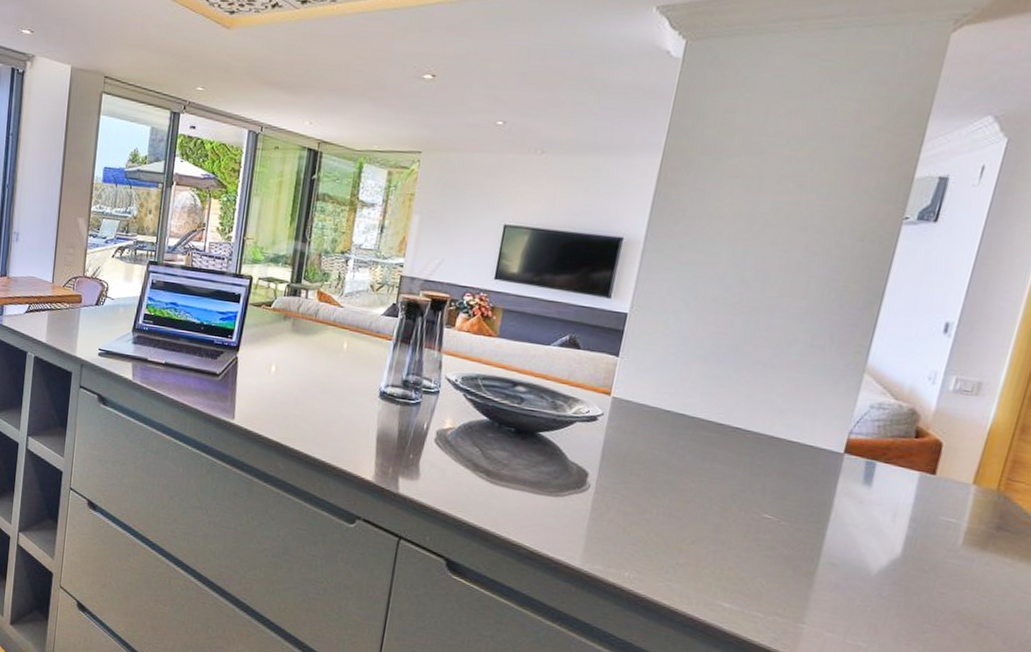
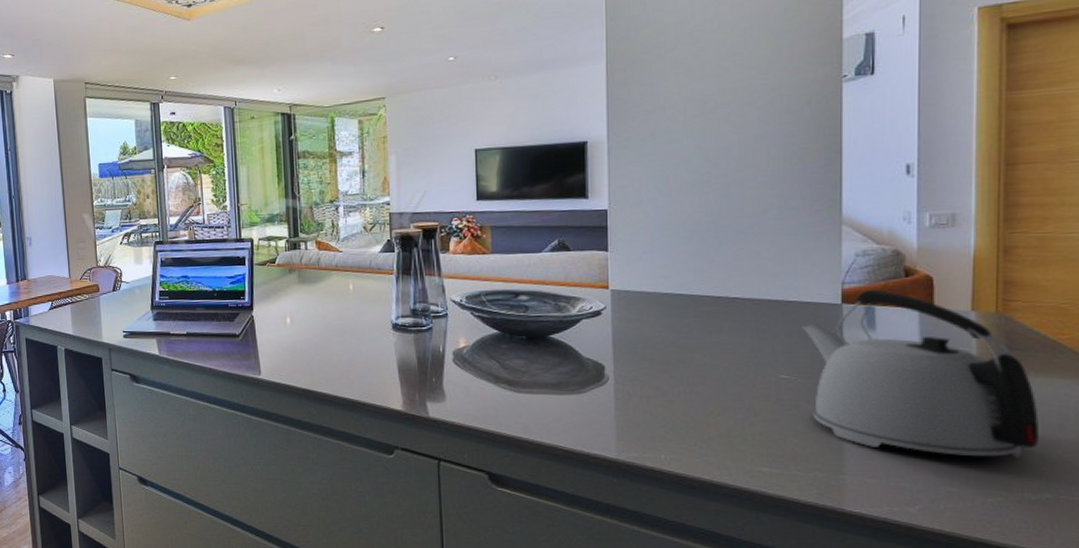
kettle: none [786,444,1014,638] -> present [803,289,1039,458]

